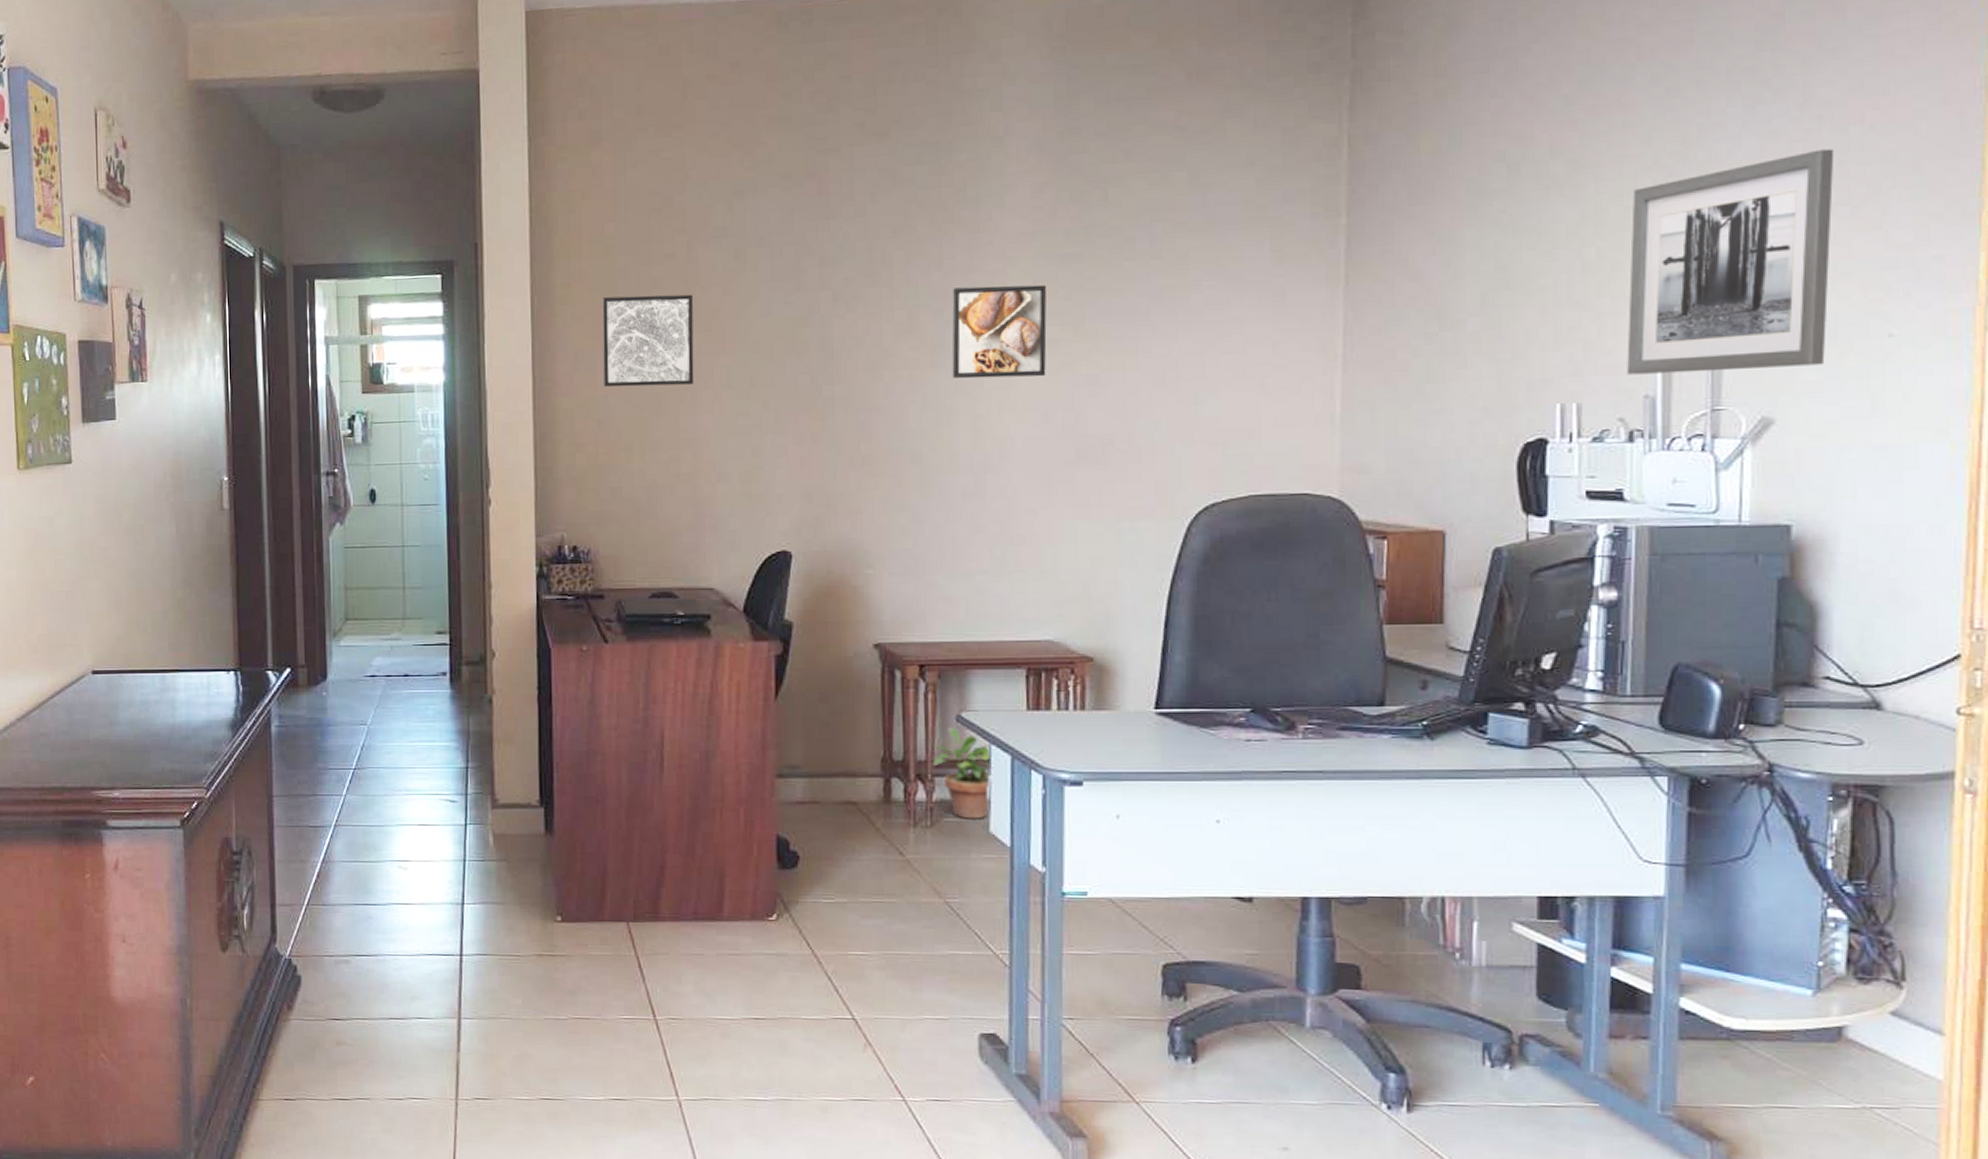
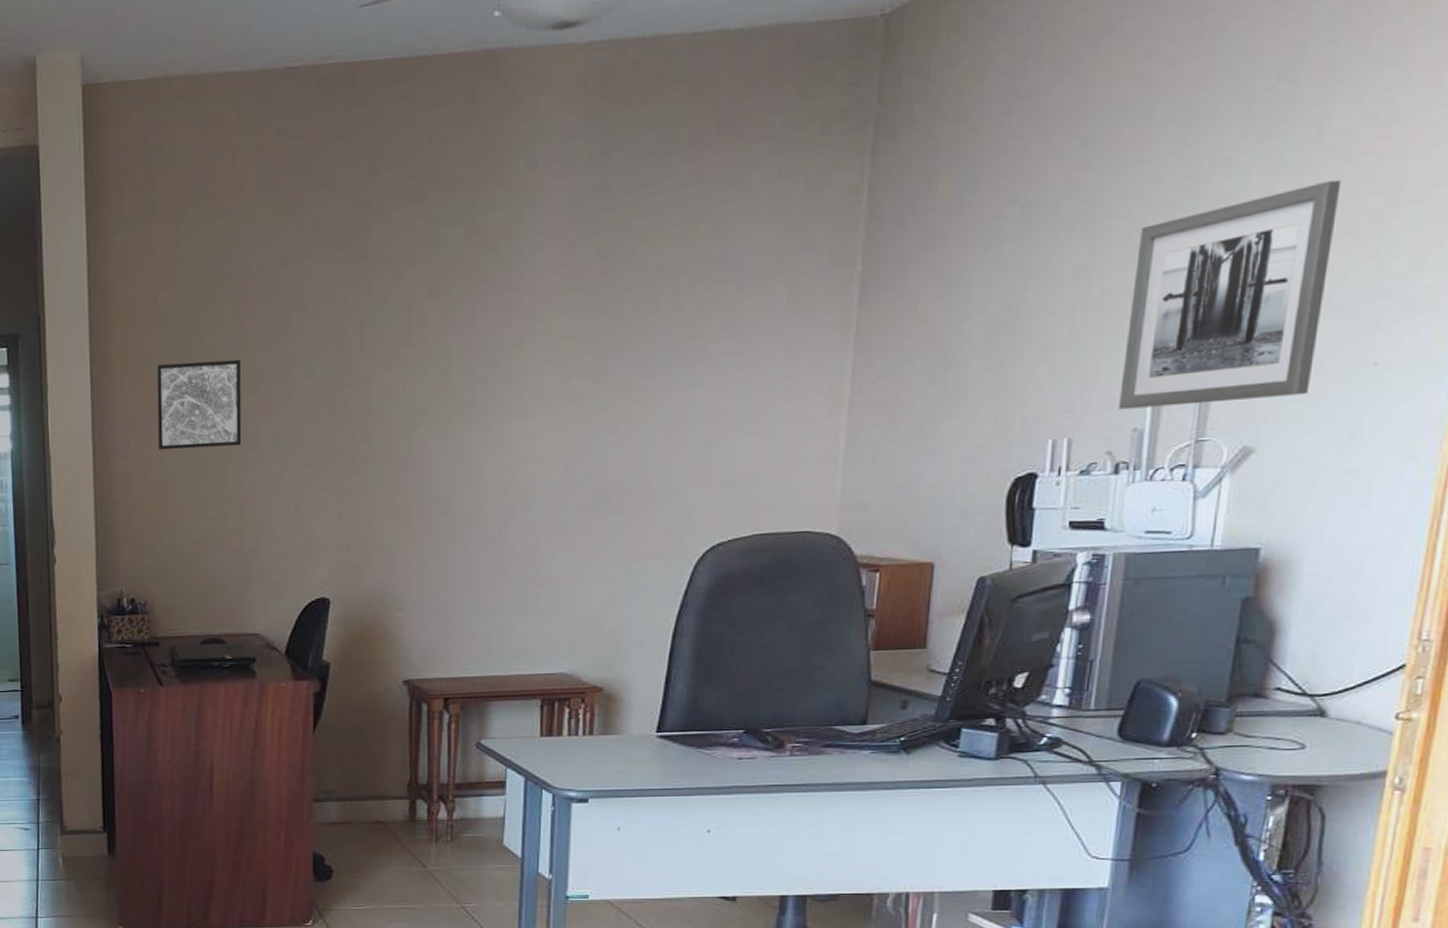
potted plant: present [933,727,993,819] -> none [454,753,508,834]
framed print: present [951,284,1047,379] -> none [481,339,572,432]

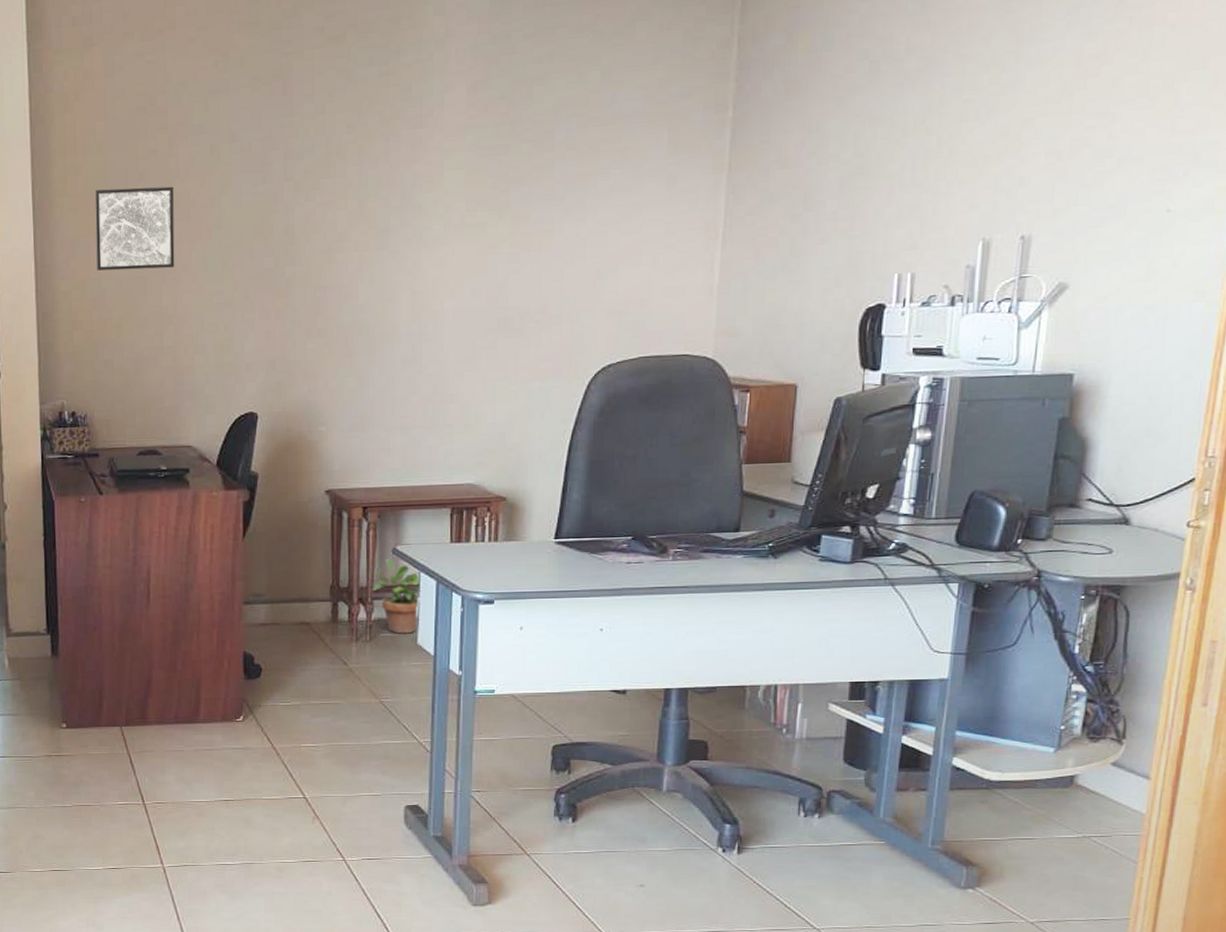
potted plant: none [454,753,508,834] -> present [373,558,422,634]
wall art: present [1119,180,1342,410] -> none [954,46,1140,248]

